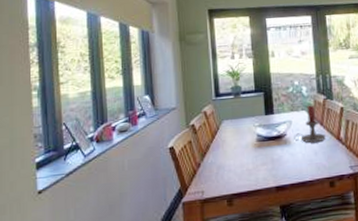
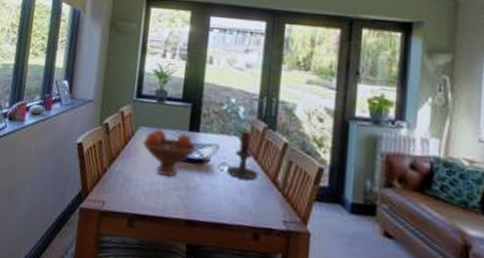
fruit bowl: none [228,118,274,157] -> present [142,129,197,177]

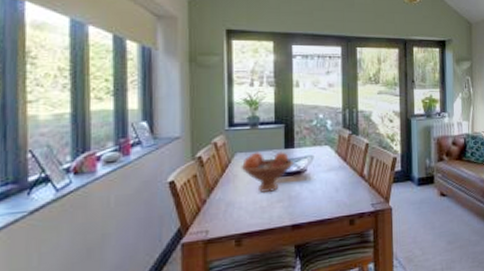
candle holder: present [218,131,258,180] -> none [314,140,348,180]

